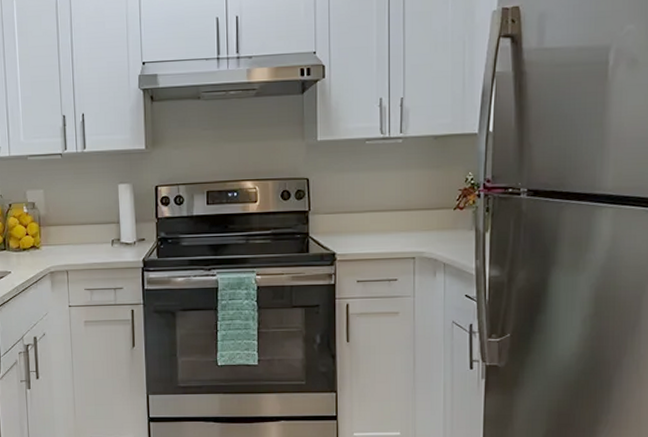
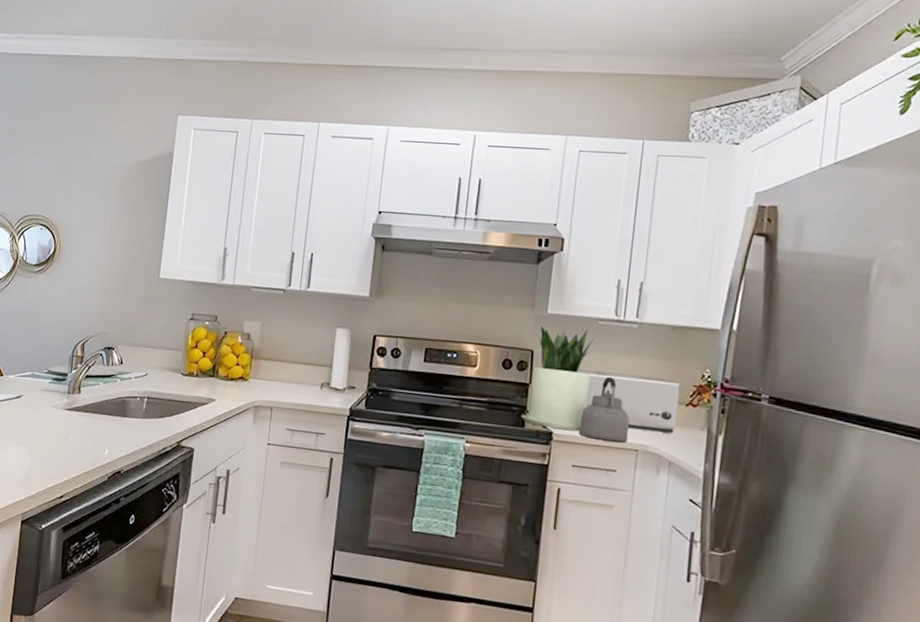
planter: none [305,151,365,250] -> present [521,326,595,431]
toaster: none [351,187,447,239] -> present [576,369,681,434]
kettle: none [360,192,404,254] -> present [579,376,630,443]

